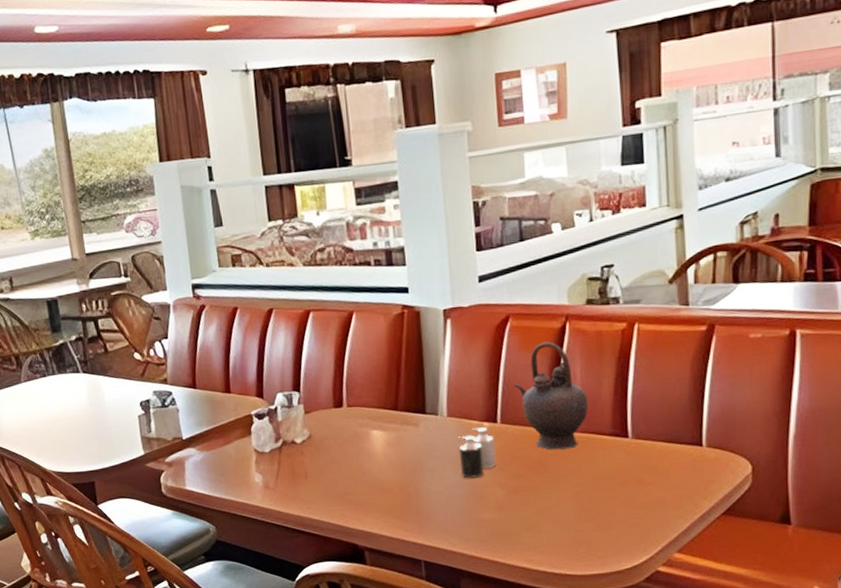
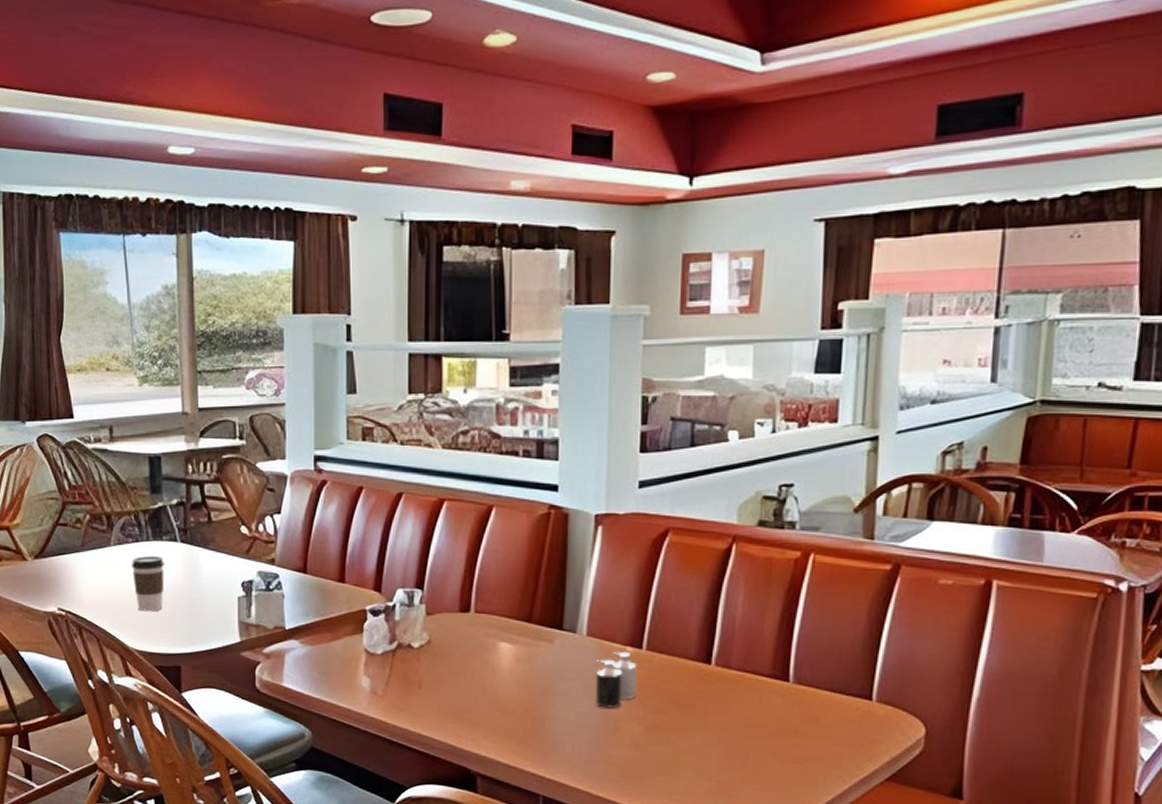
coffee cup: none [41,387,73,437] -> present [131,556,165,612]
teapot: present [514,341,588,450] -> none [666,563,748,688]

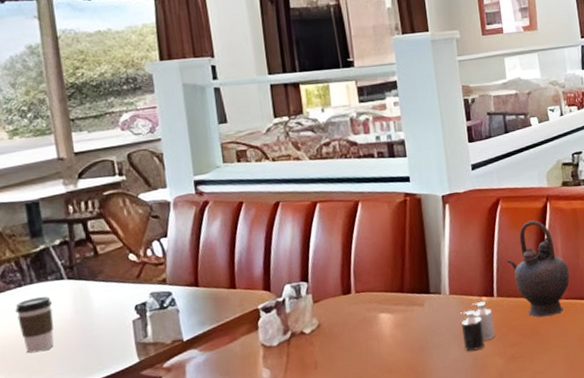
teapot: none [666,563,748,688] -> present [507,220,570,318]

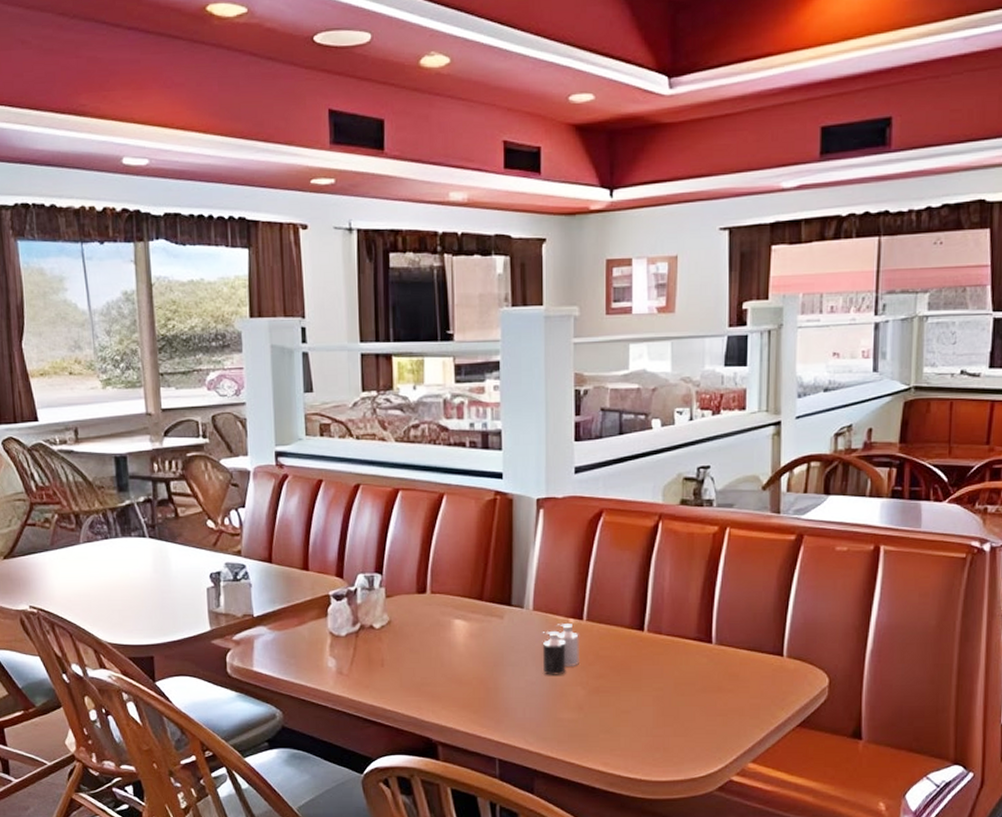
coffee cup: present [15,296,54,354] -> none [101,552,135,606]
teapot: present [507,220,570,318] -> none [603,540,675,652]

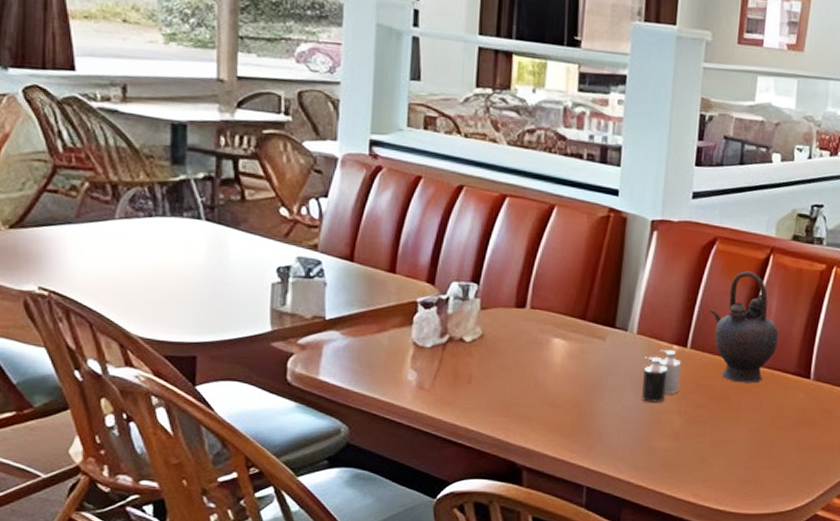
teapot: none [603,540,675,652] -> present [710,271,779,384]

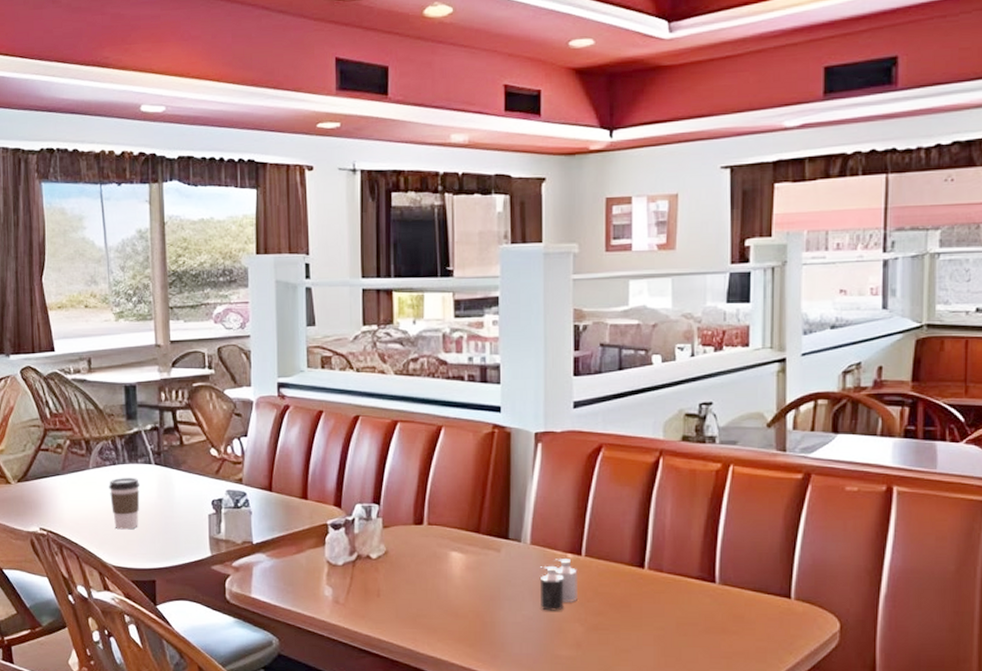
coffee cup: none [140,233,183,296] -> present [108,478,140,530]
teapot: present [710,271,779,384] -> none [602,476,676,590]

